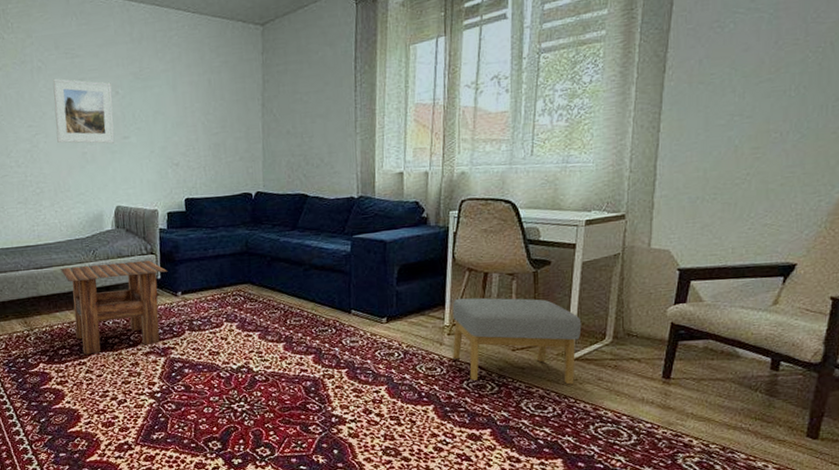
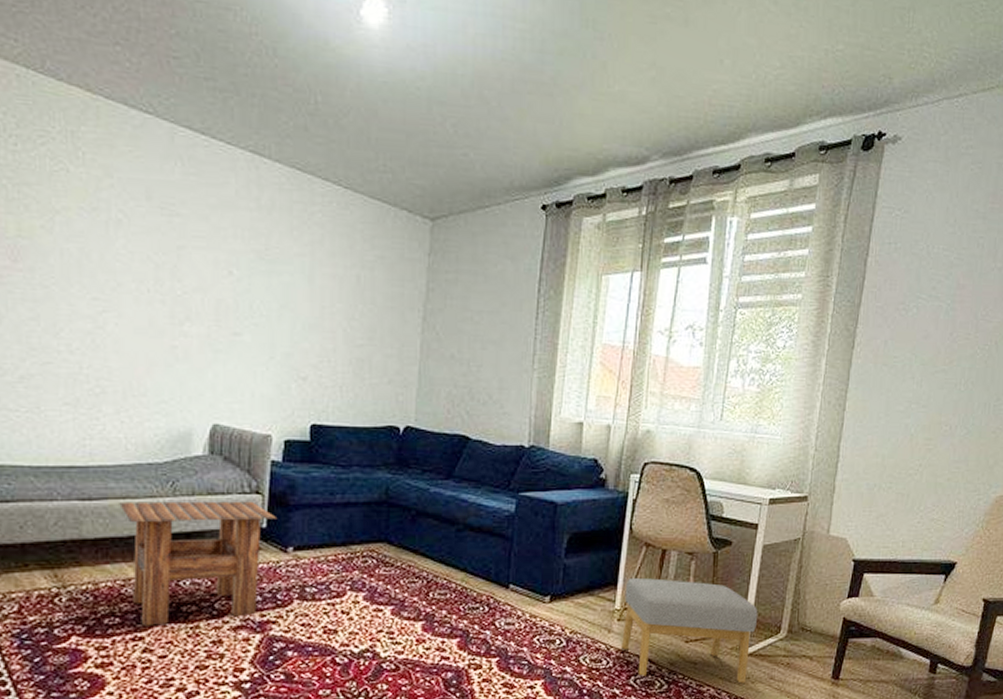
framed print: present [52,78,115,144] -> none [135,239,223,339]

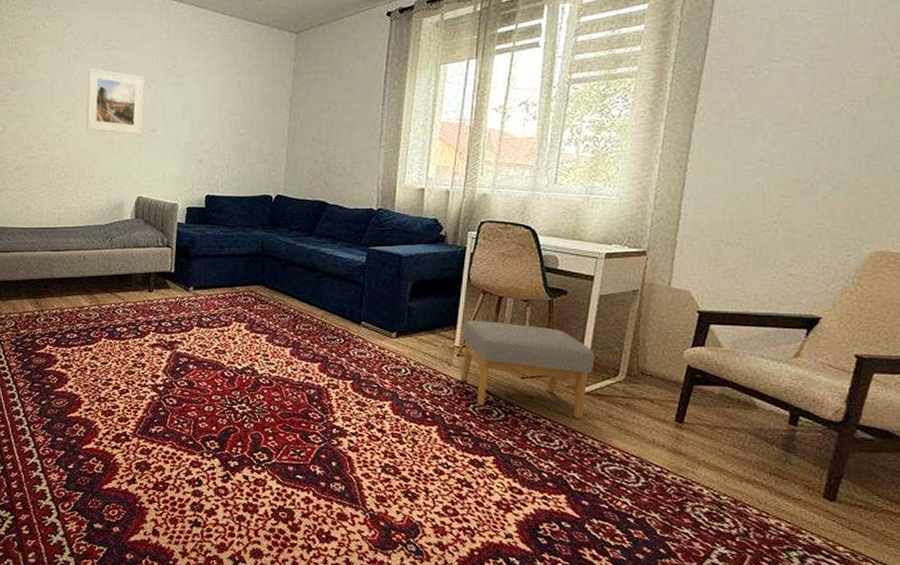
side table: present [119,501,278,626] -> none [76,252,182,341]
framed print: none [135,239,223,339] -> present [86,67,144,135]

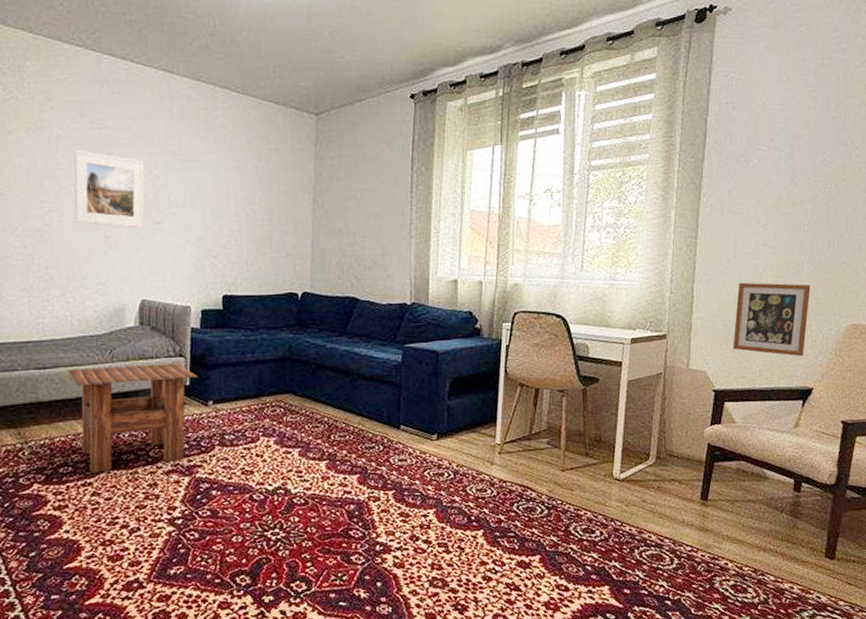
side table: none [76,252,182,341] -> present [68,363,199,473]
footstool: present [461,319,595,419] -> none [503,414,628,507]
picture frame: none [724,201,826,283] -> present [733,282,811,357]

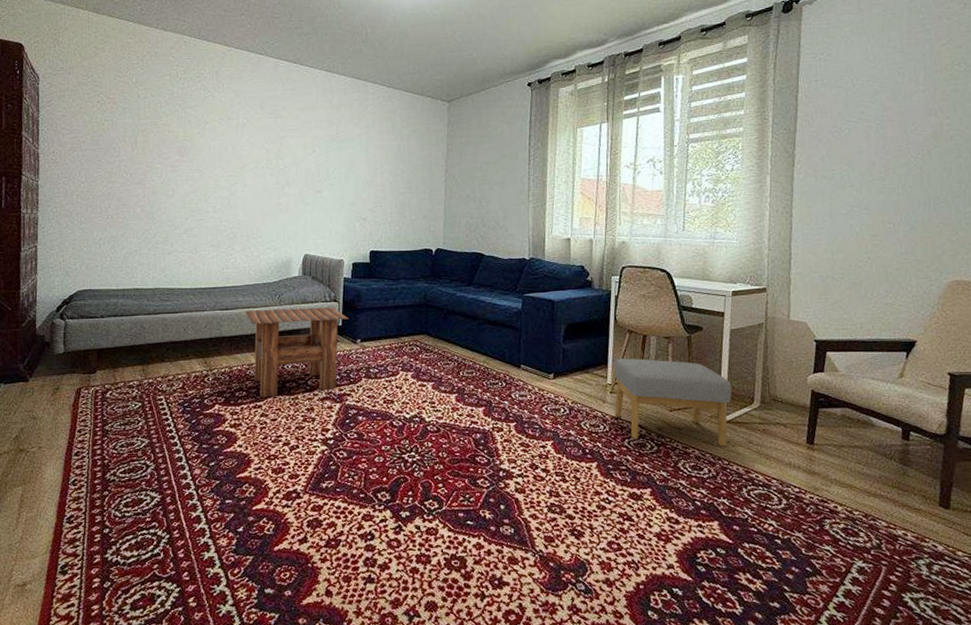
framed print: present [74,149,145,228] -> none [254,134,310,196]
footstool: none [503,414,628,507] -> present [614,358,732,447]
picture frame: present [733,282,811,357] -> none [832,241,909,311]

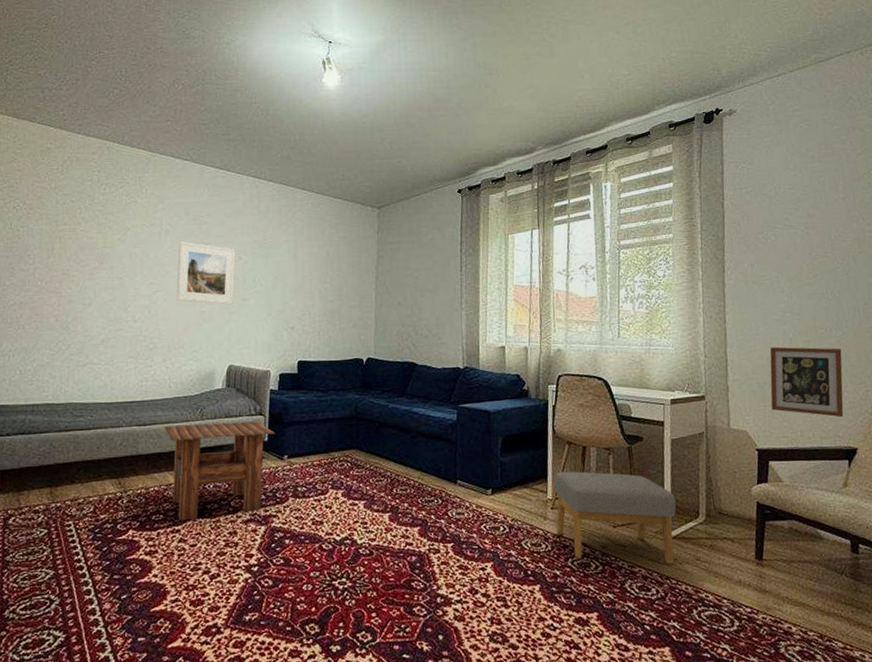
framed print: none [254,134,310,196] -> present [177,241,235,305]
picture frame: none [832,241,909,311] -> present [770,346,844,418]

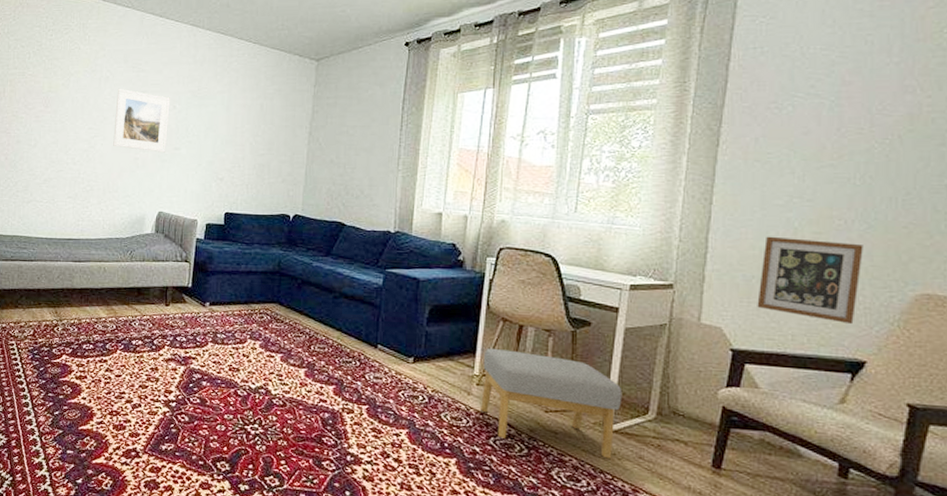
side table: present [164,421,276,521] -> none [97,265,200,353]

